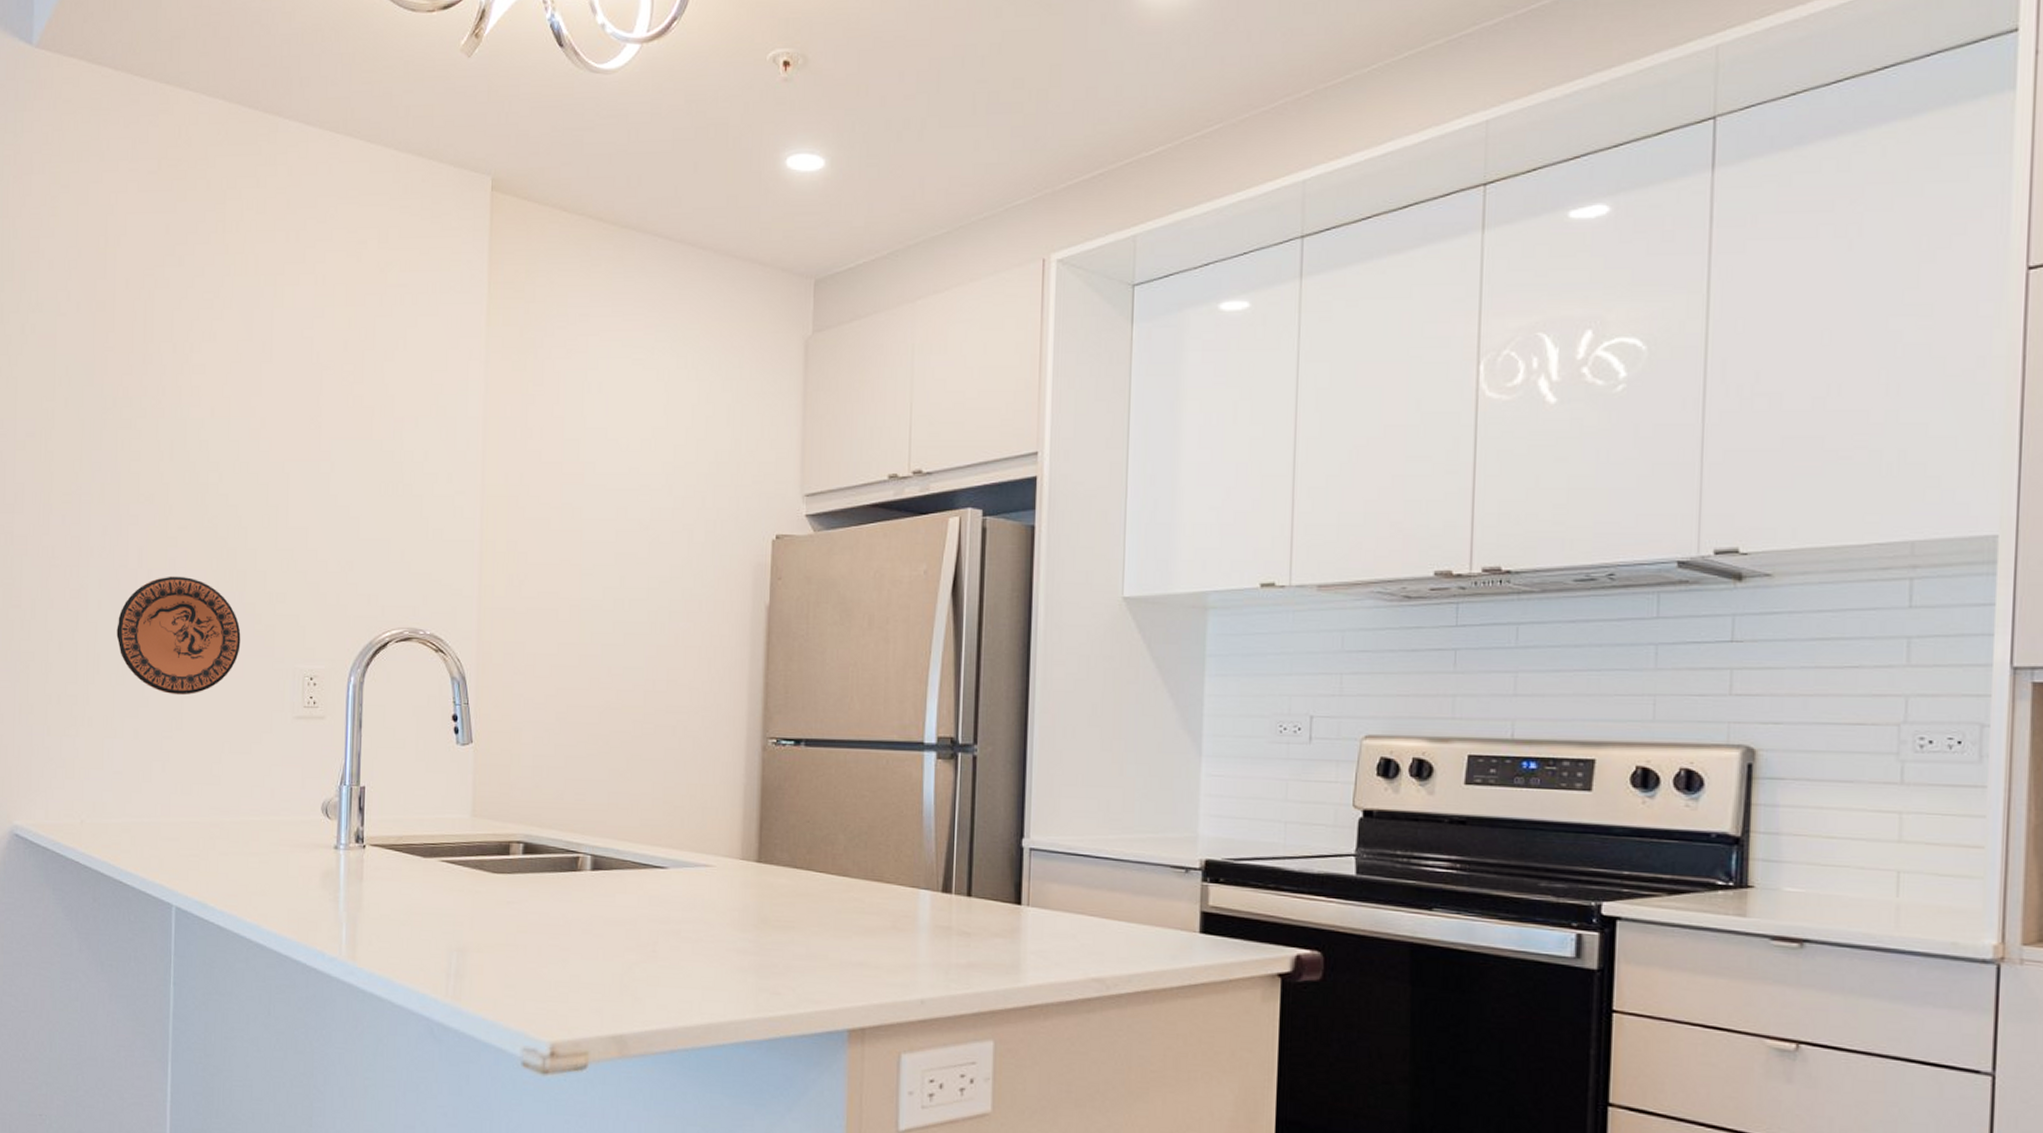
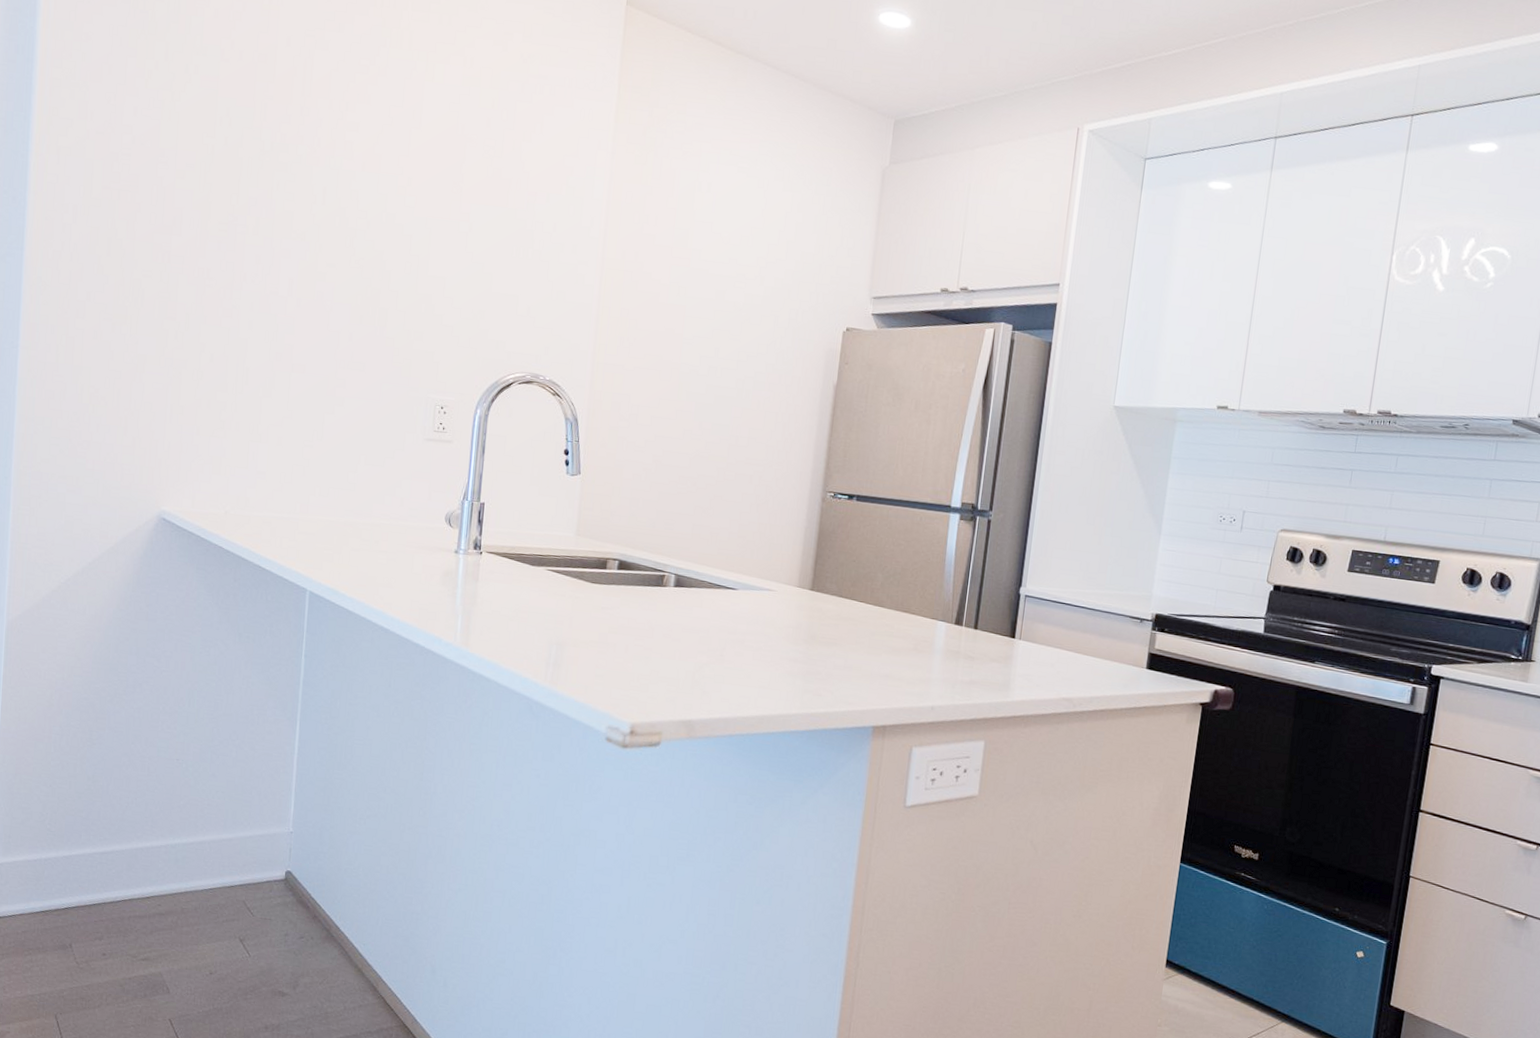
decorative plate: present [116,576,241,696] -> none [265,306,380,412]

